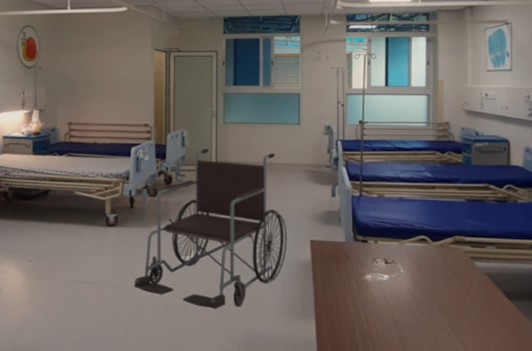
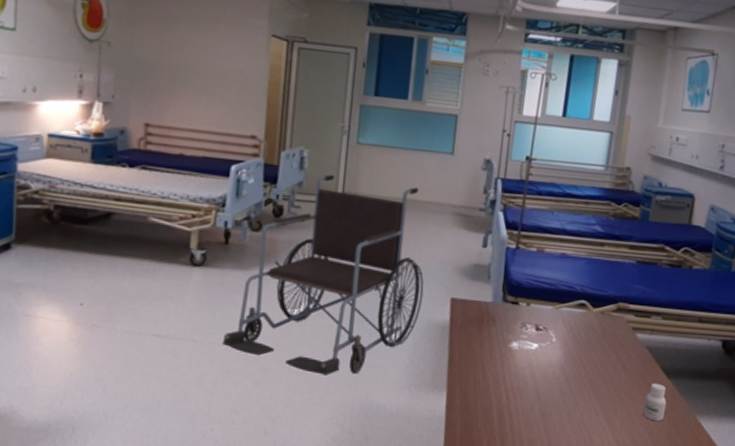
pill bottle: none [491,305,512,340] -> present [643,382,667,422]

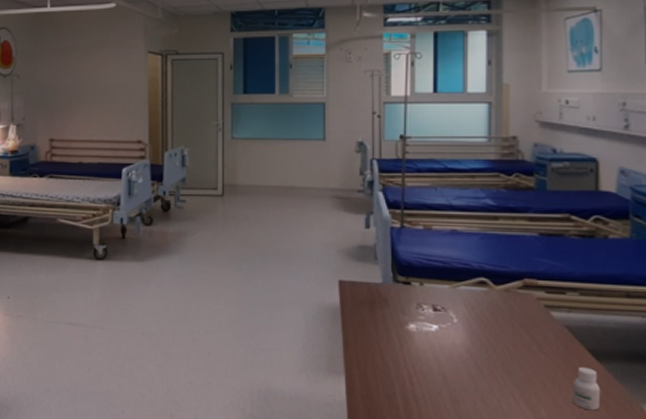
wheelchair: present [221,175,424,376] -> none [126,170,310,360]

